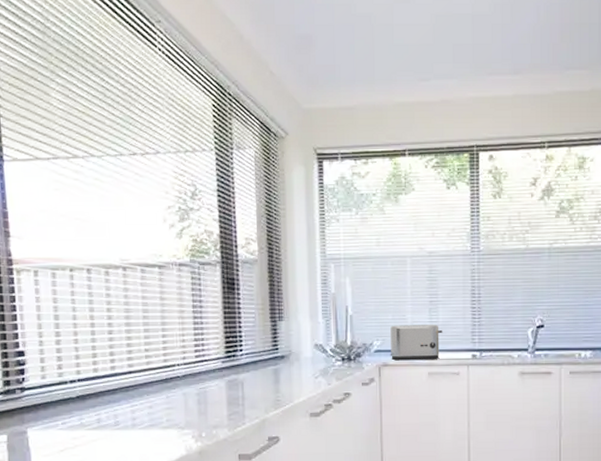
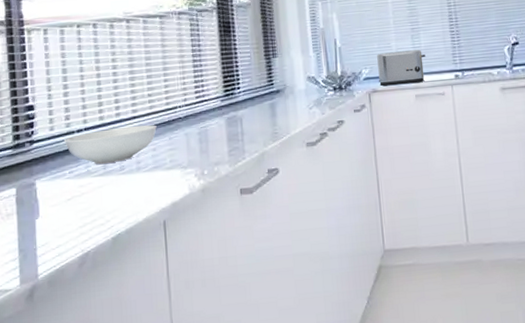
bowl: none [56,381,154,417] -> present [63,125,157,164]

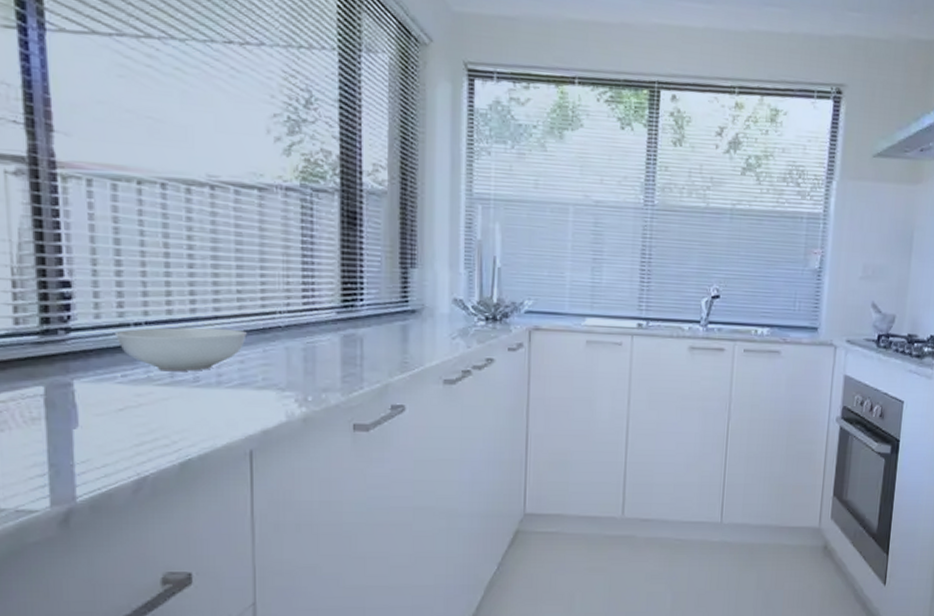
toaster: present [377,49,426,87] -> none [543,283,606,327]

